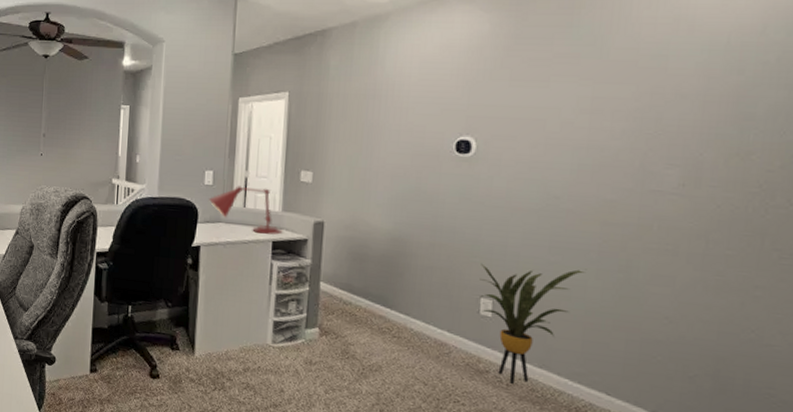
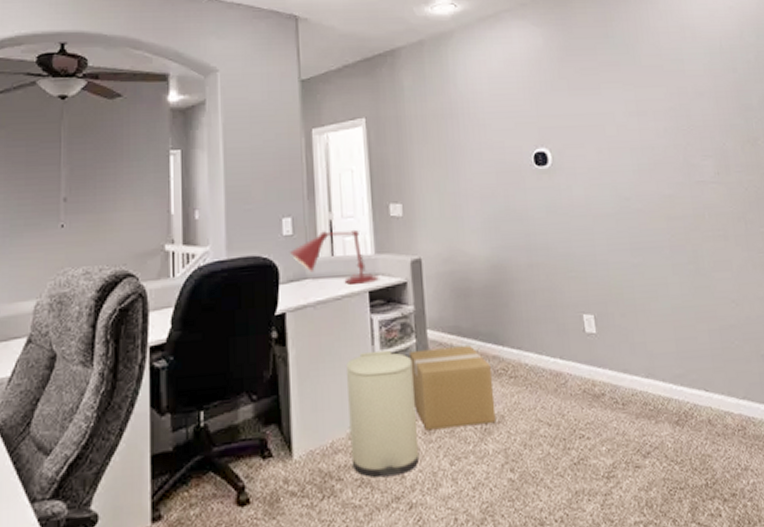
pedal bin: none [241,289,303,389] -> present [347,349,420,478]
cardboard box: none [299,296,376,370] -> present [408,345,496,431]
house plant: present [479,263,587,384] -> none [577,266,665,402]

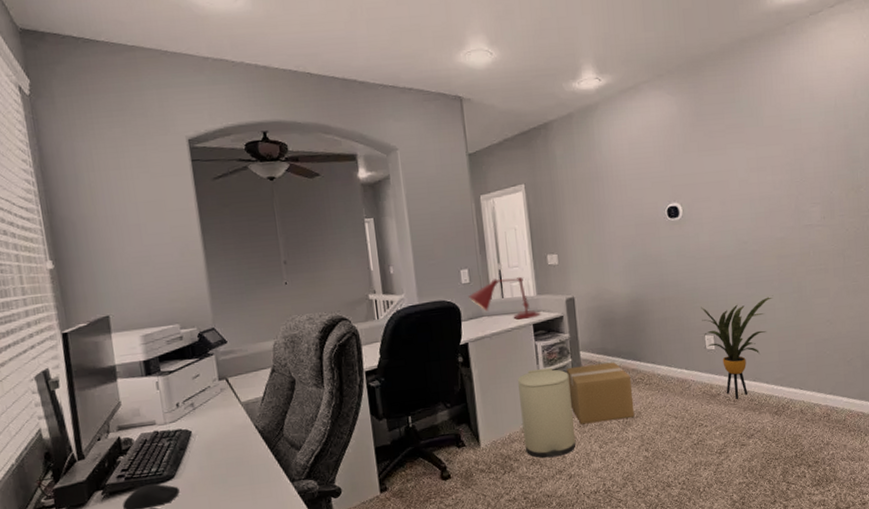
house plant: none [577,266,665,402] -> present [701,295,773,399]

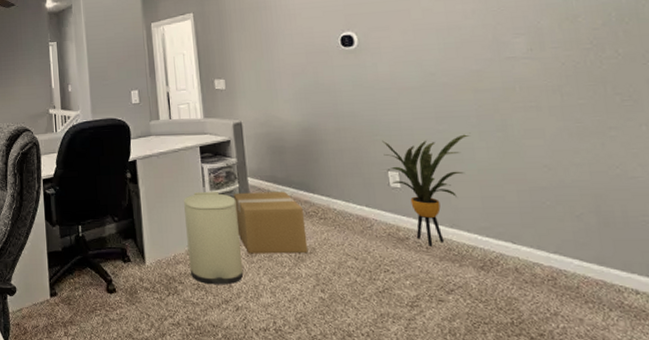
desk lamp: present [467,276,542,320] -> none [137,99,209,141]

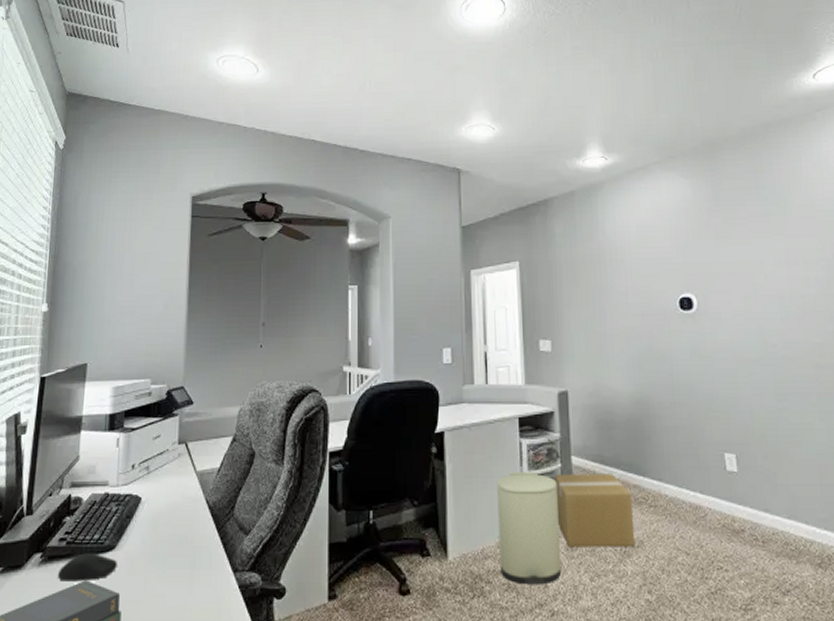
house plant: present [382,132,471,246] -> none [719,412,811,540]

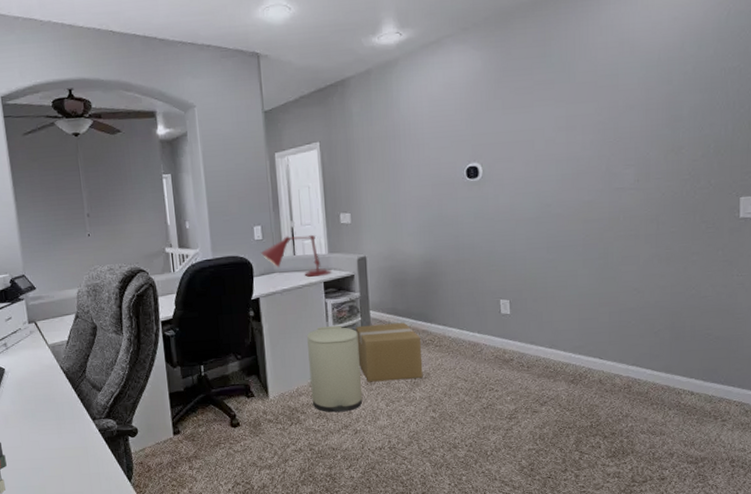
desk lamp: none [448,361,530,410] -> present [260,234,333,277]

